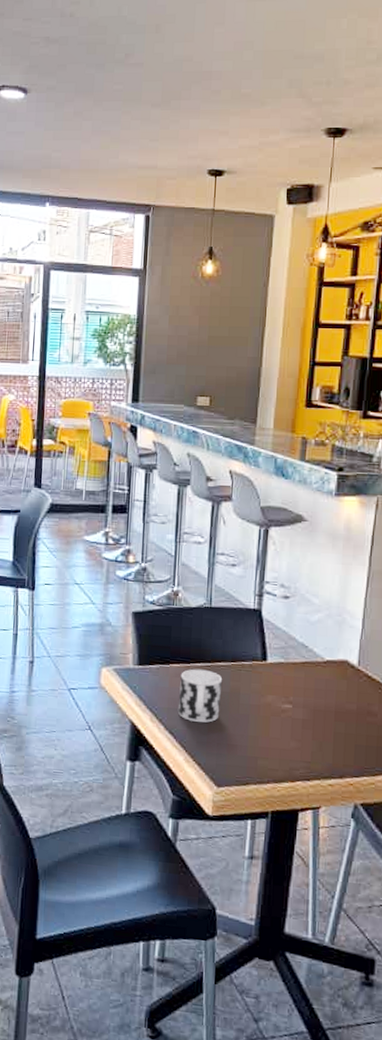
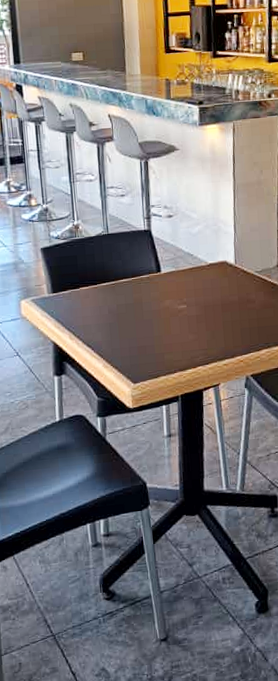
cup: present [177,669,223,723] -> none [90,287,128,334]

